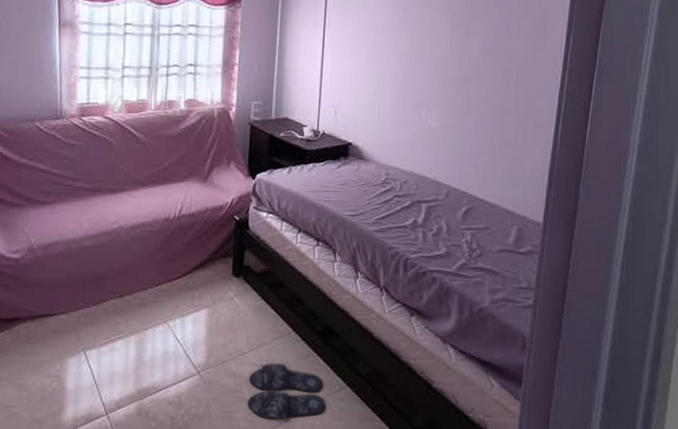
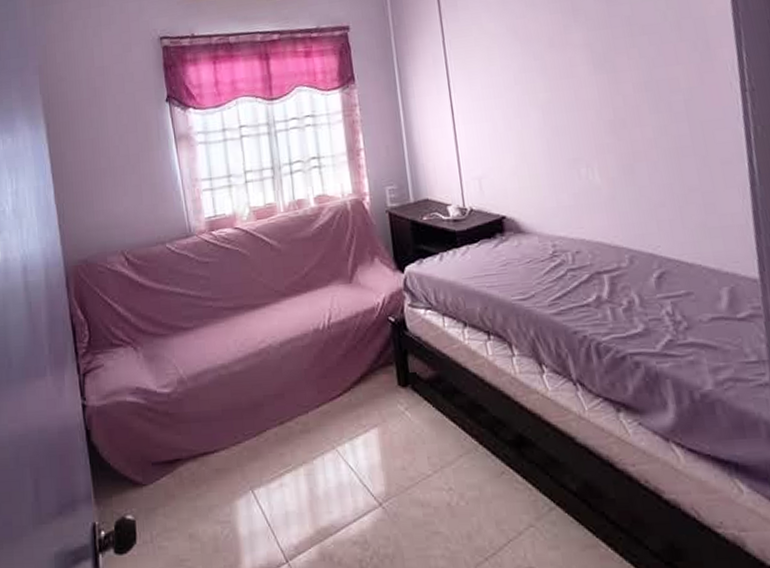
slippers: present [248,363,325,420] -> none [439,485,536,555]

